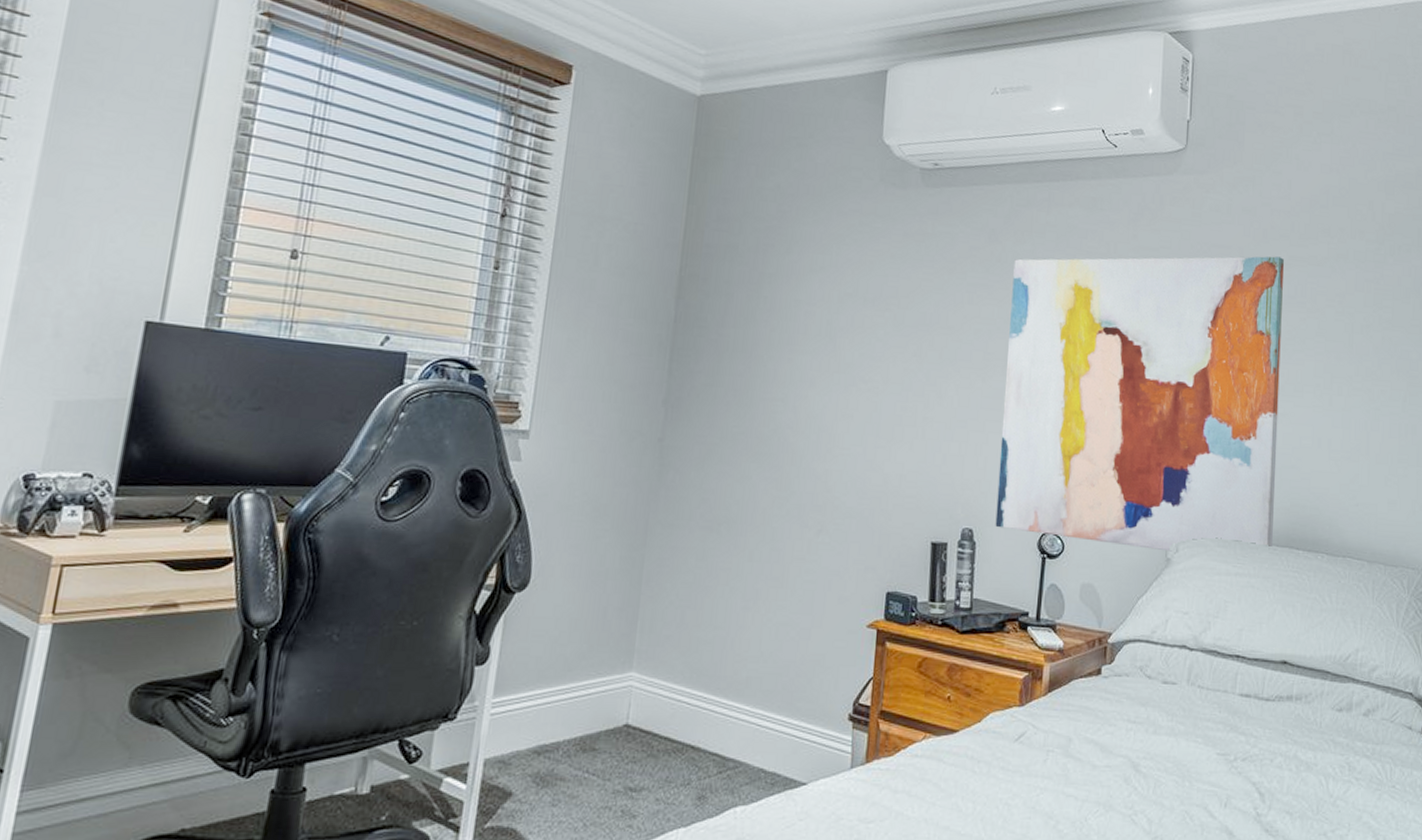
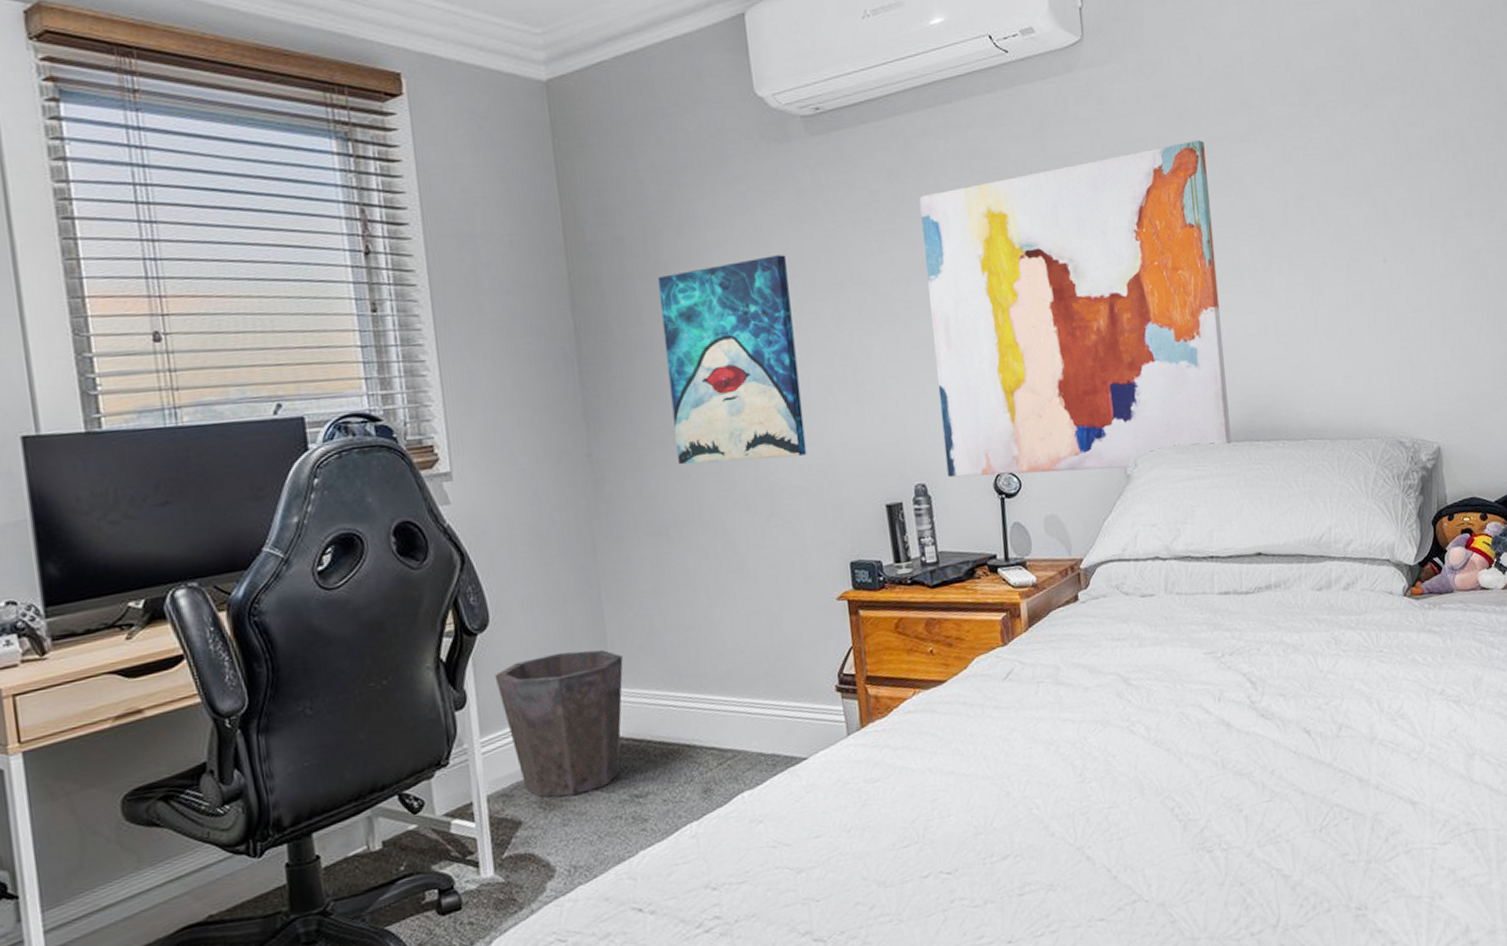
waste bin: none [521,627,649,775] -> present [494,649,623,798]
wall art: none [743,286,882,479] -> present [657,255,807,465]

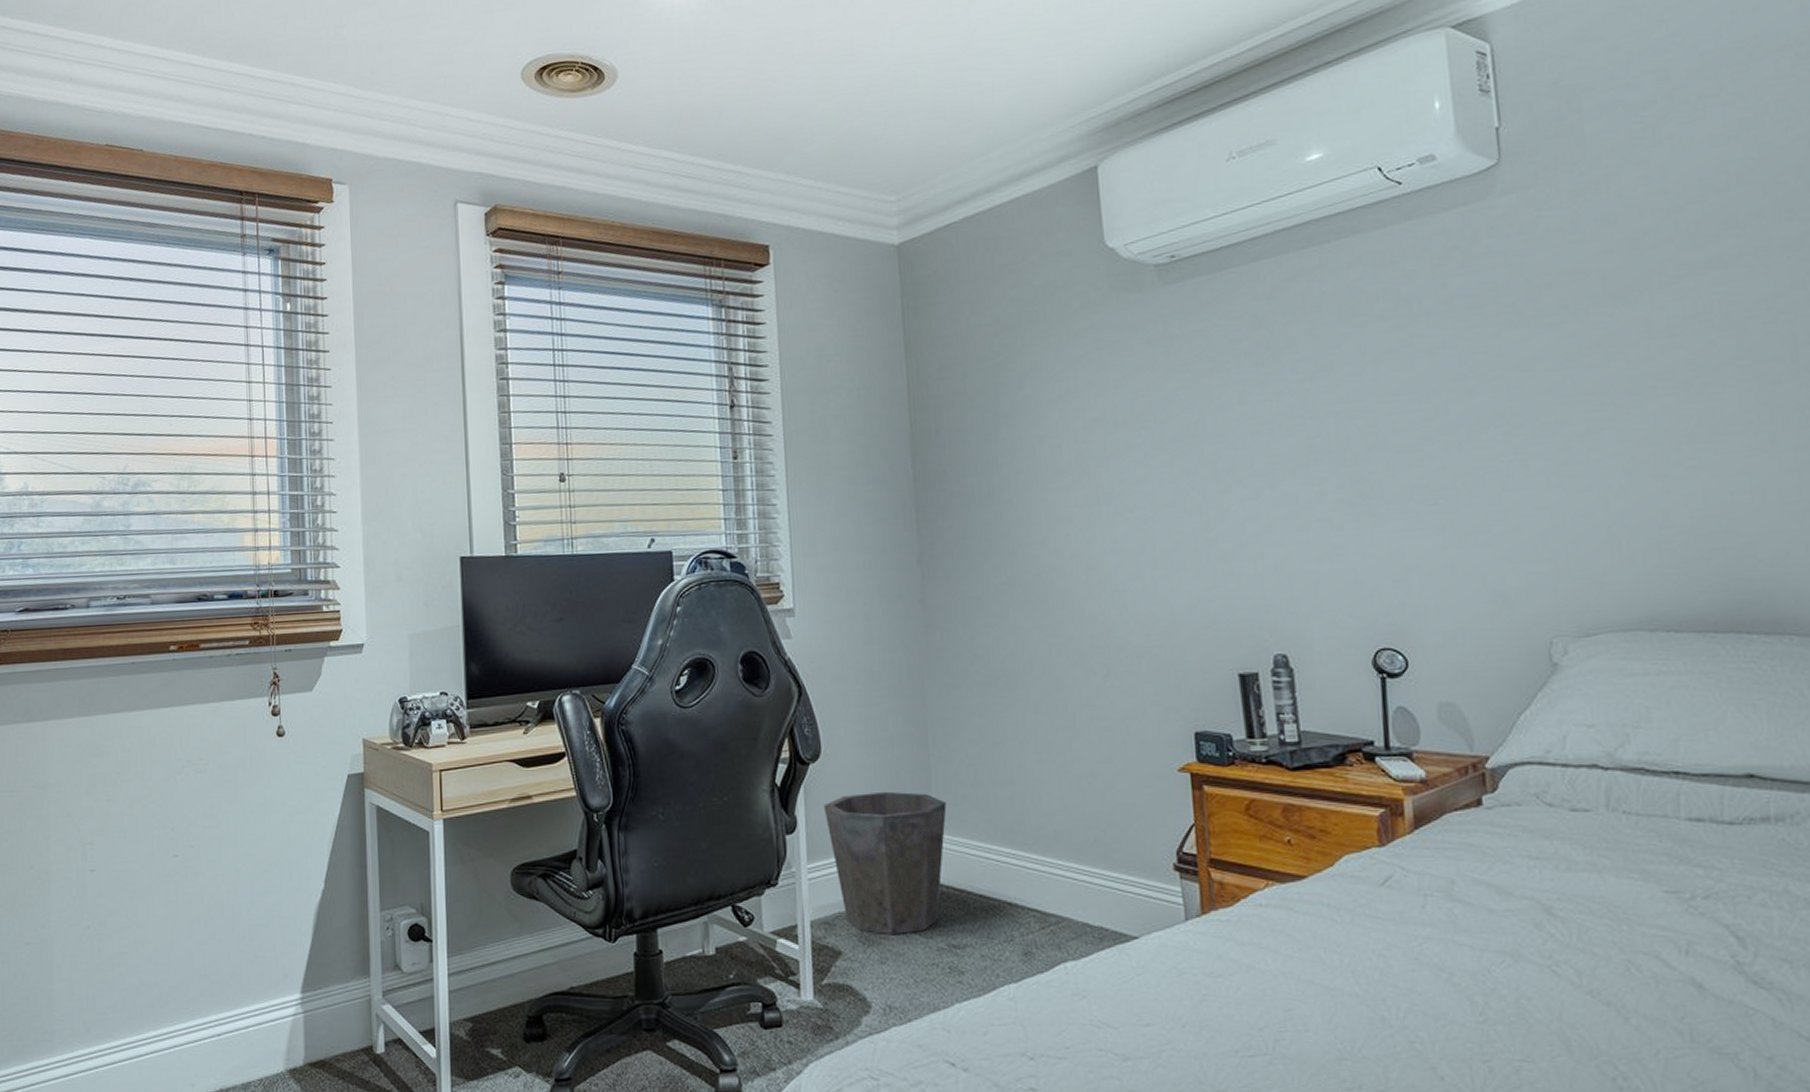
wall art: present [657,255,807,465] -> none [997,406,1149,616]
wall art: present [919,140,1232,478] -> none [1288,268,1708,655]

